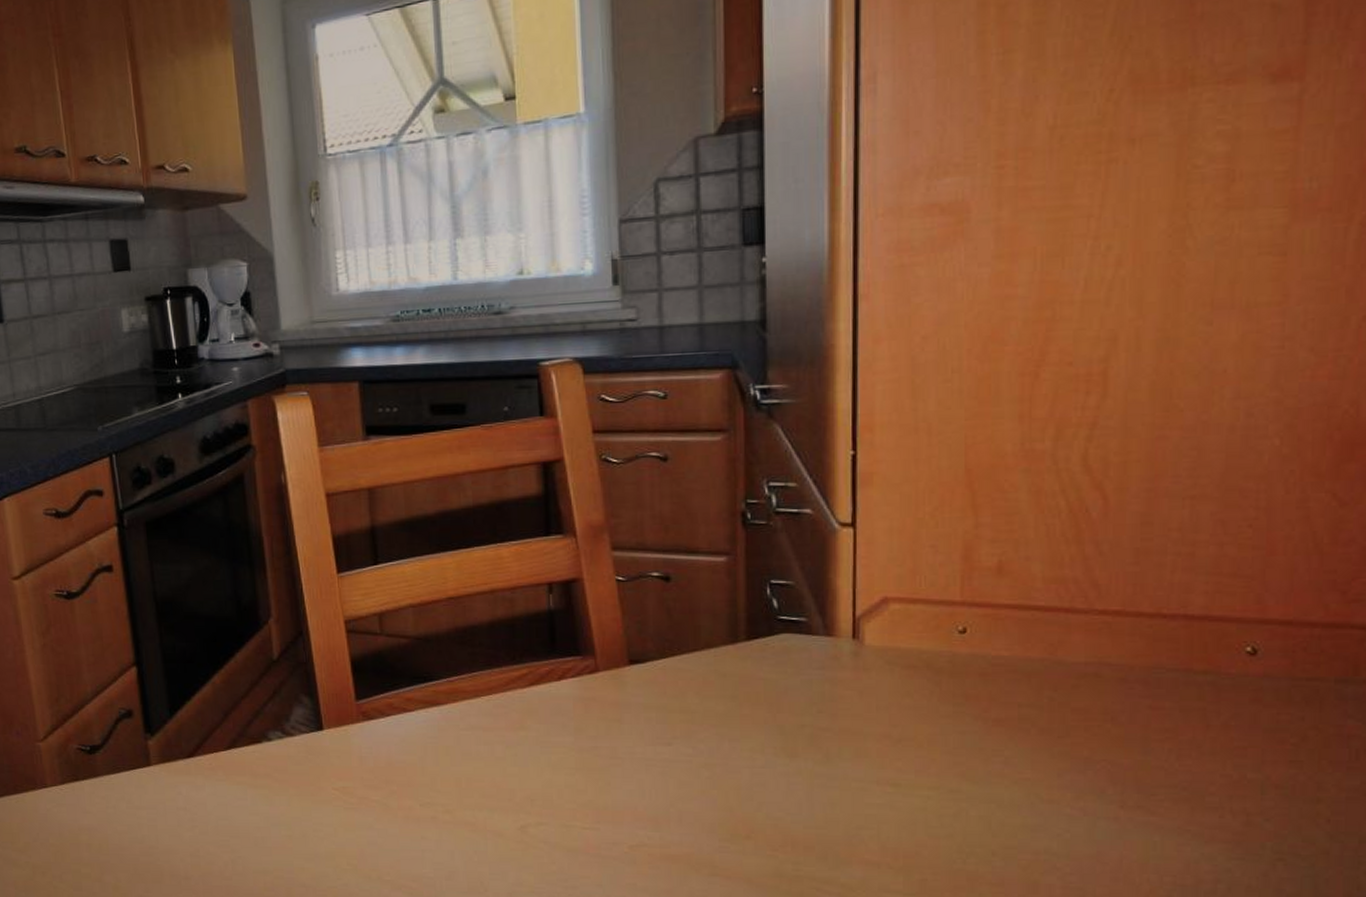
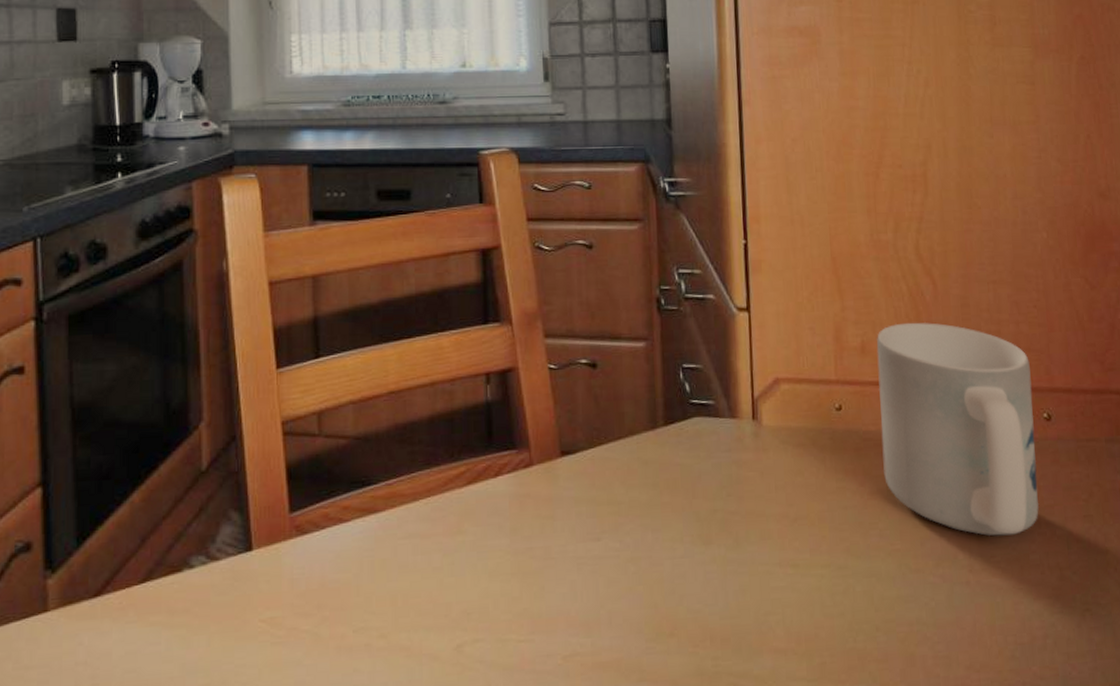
mug: none [1016,541,1233,774] -> present [876,322,1040,536]

